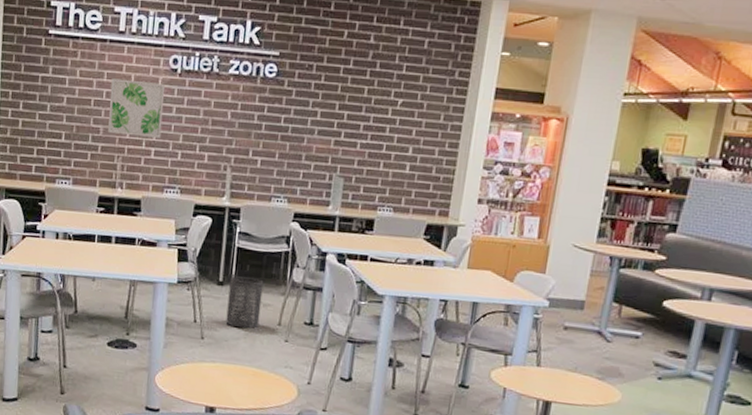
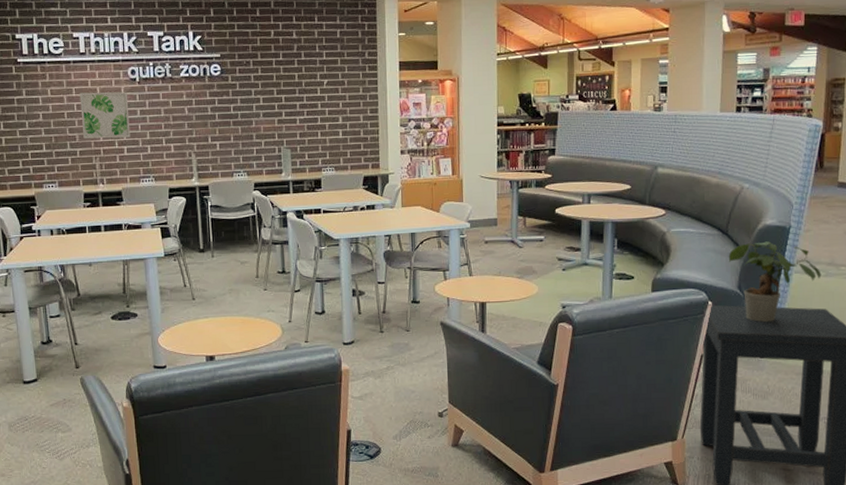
trash can: present [225,276,264,329] -> none [209,242,240,285]

